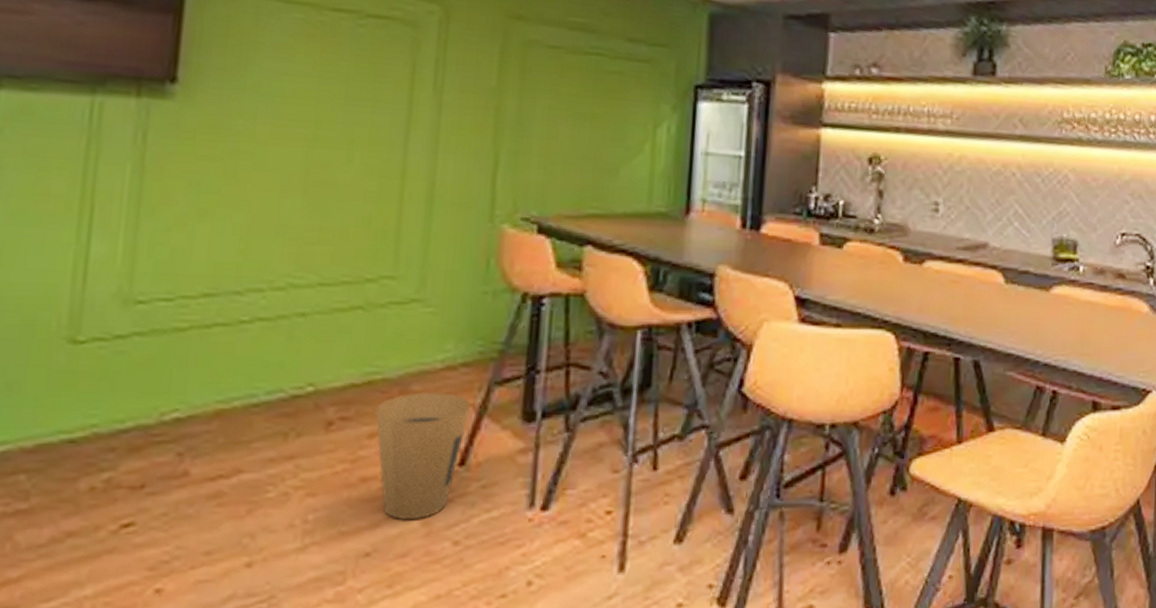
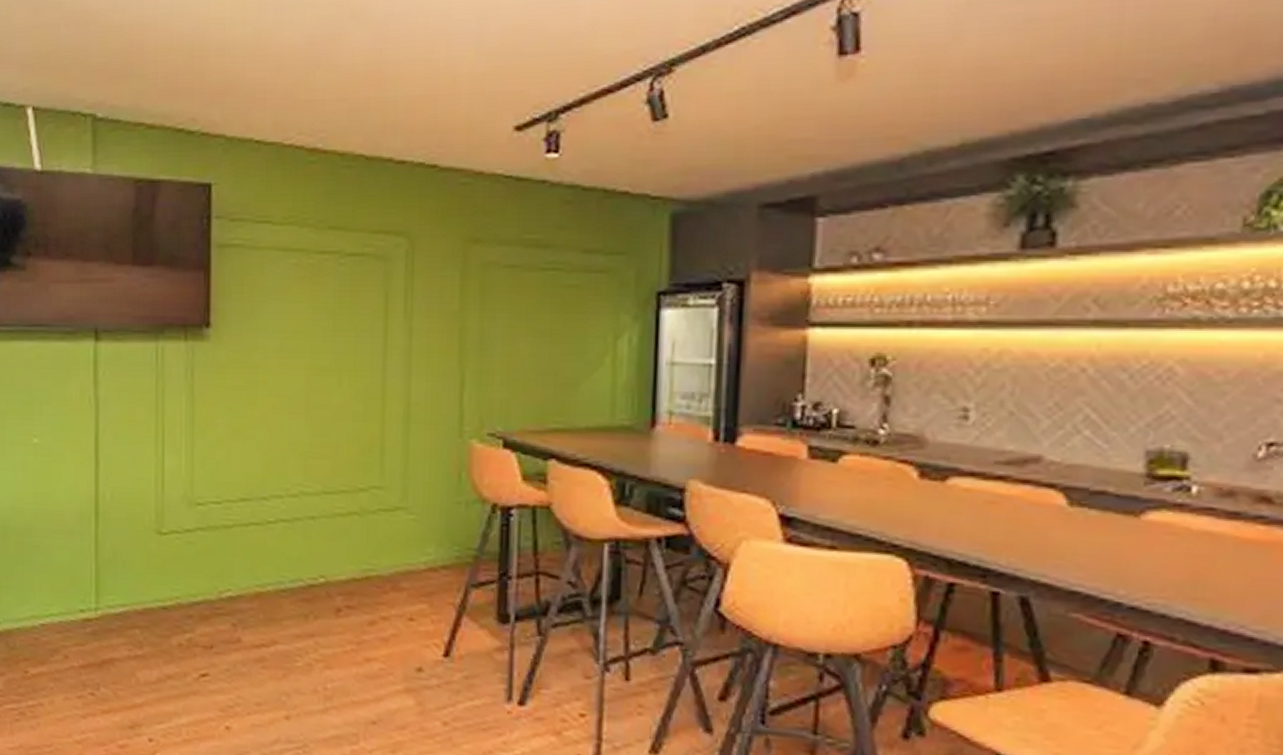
trash can: present [375,392,472,520] -> none [373,589,452,699]

